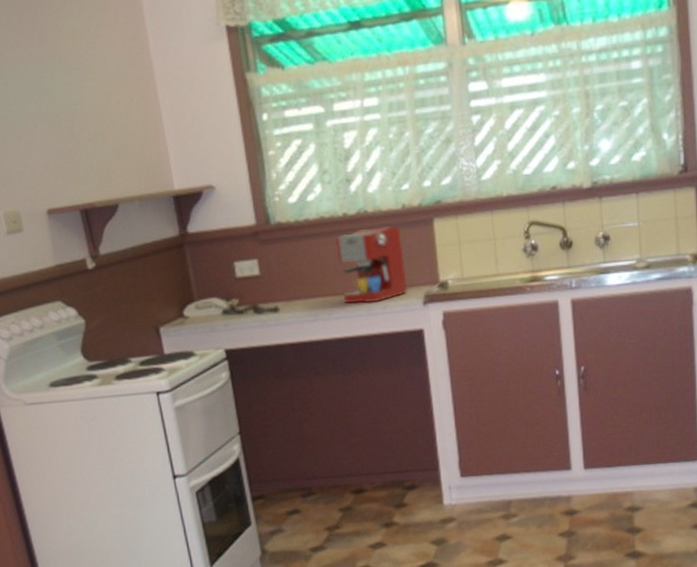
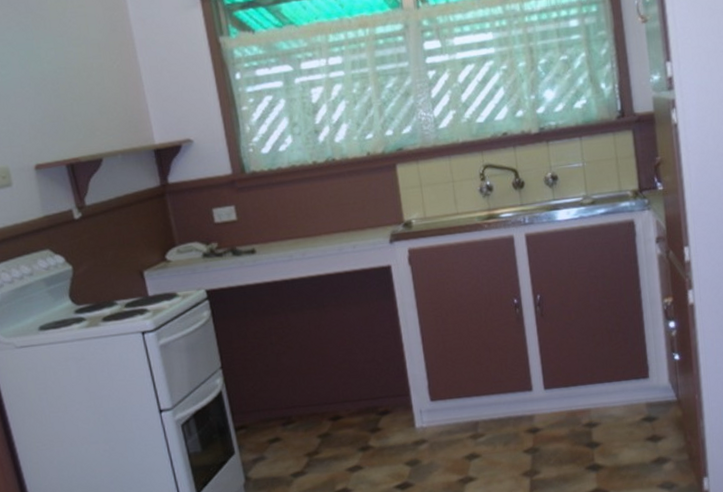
coffee maker: present [335,226,408,304] -> none [306,172,375,244]

